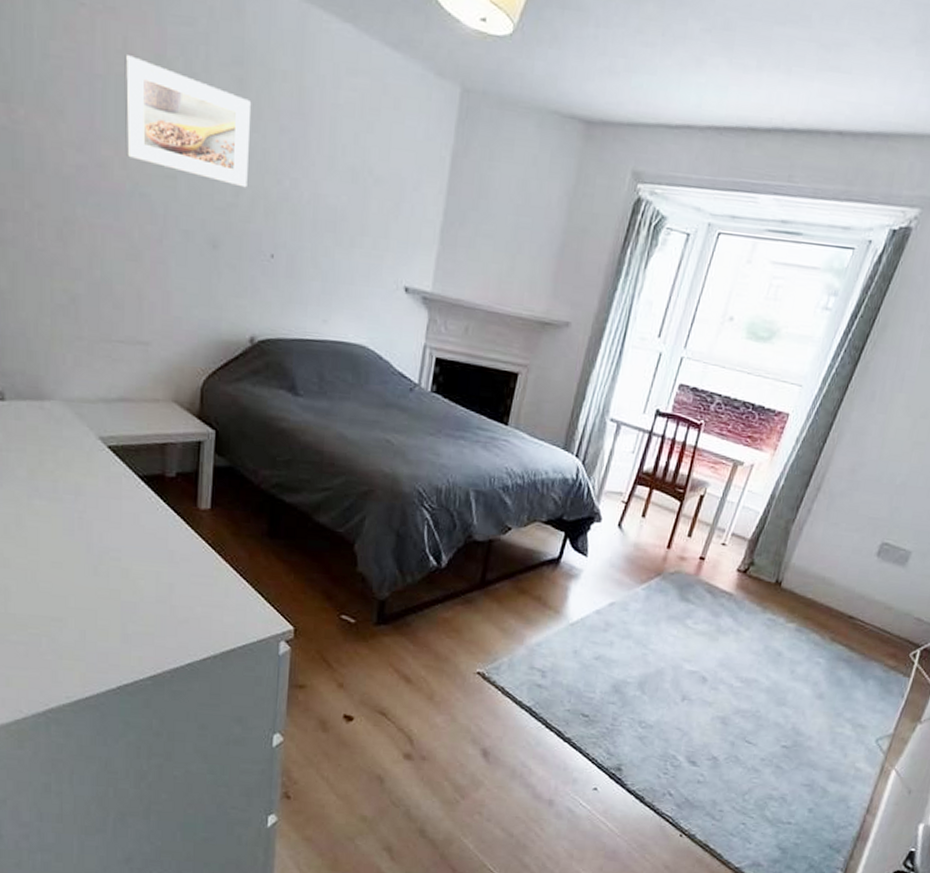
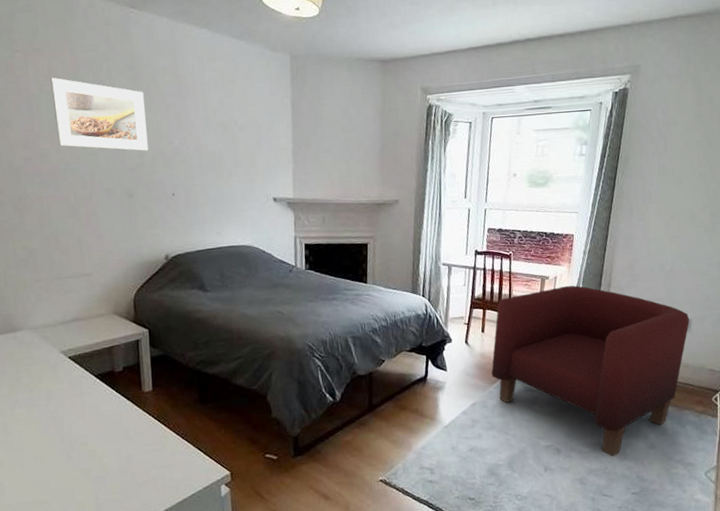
armchair: none [642,478,910,700] -> present [491,285,690,457]

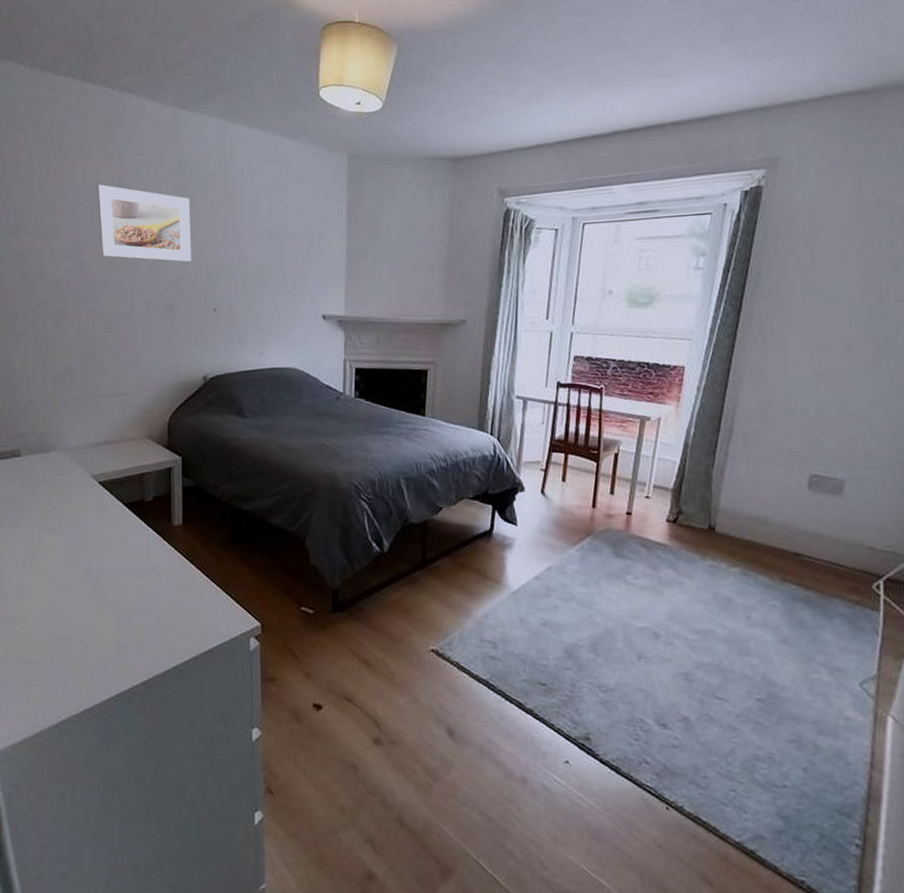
armchair: present [491,285,690,457] -> none [573,429,842,650]

